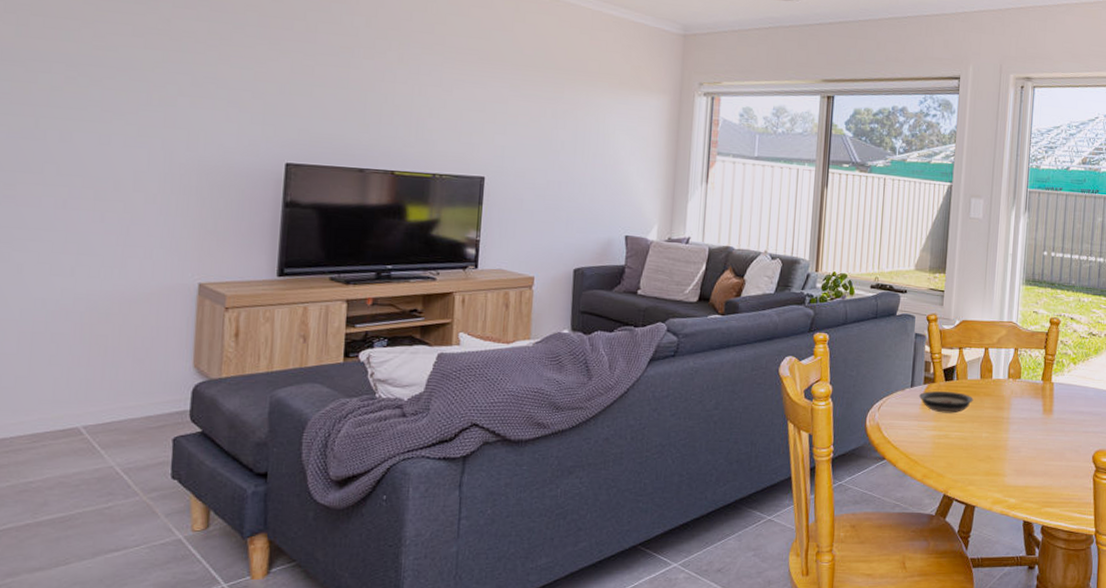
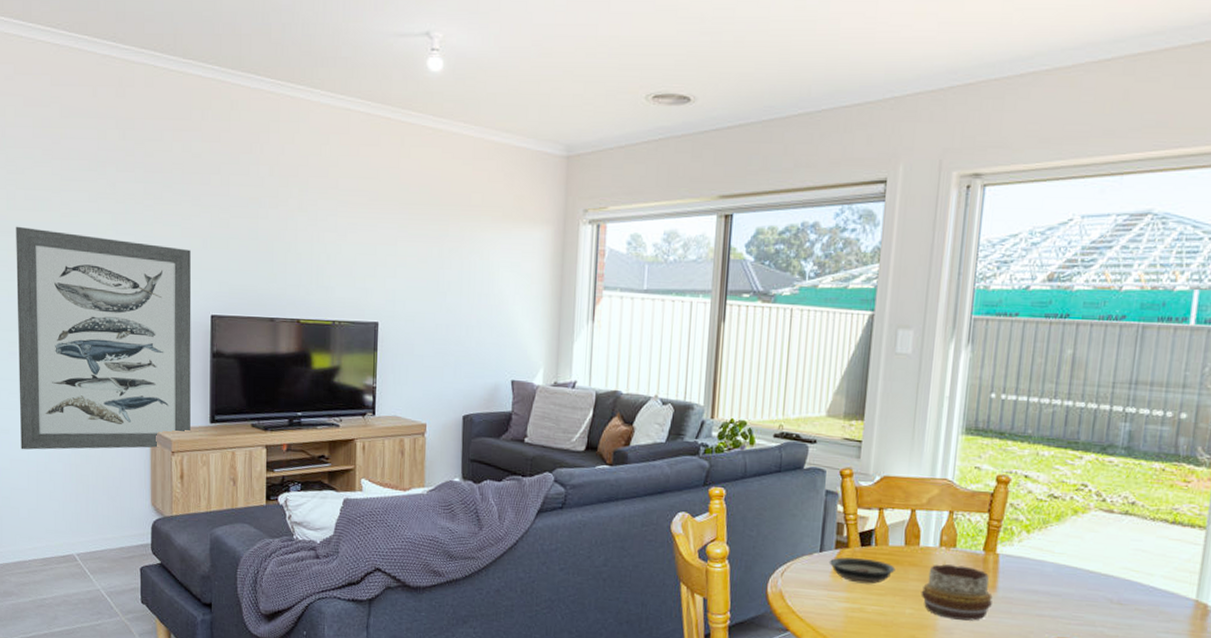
wall art: none [10,55,264,308] -> present [16,226,192,450]
decorative bowl: none [994,393,1050,440] -> present [920,564,993,621]

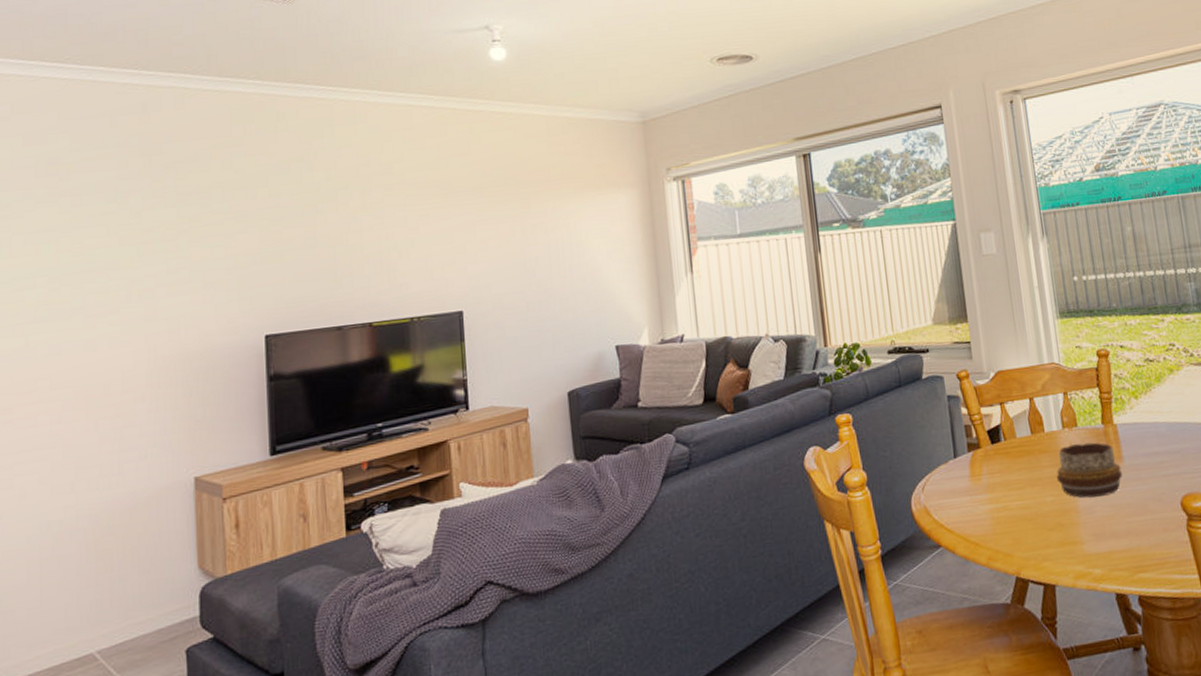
wall art: present [16,226,192,450] -> none [12,269,246,536]
saucer: present [829,557,896,584] -> none [965,454,1028,482]

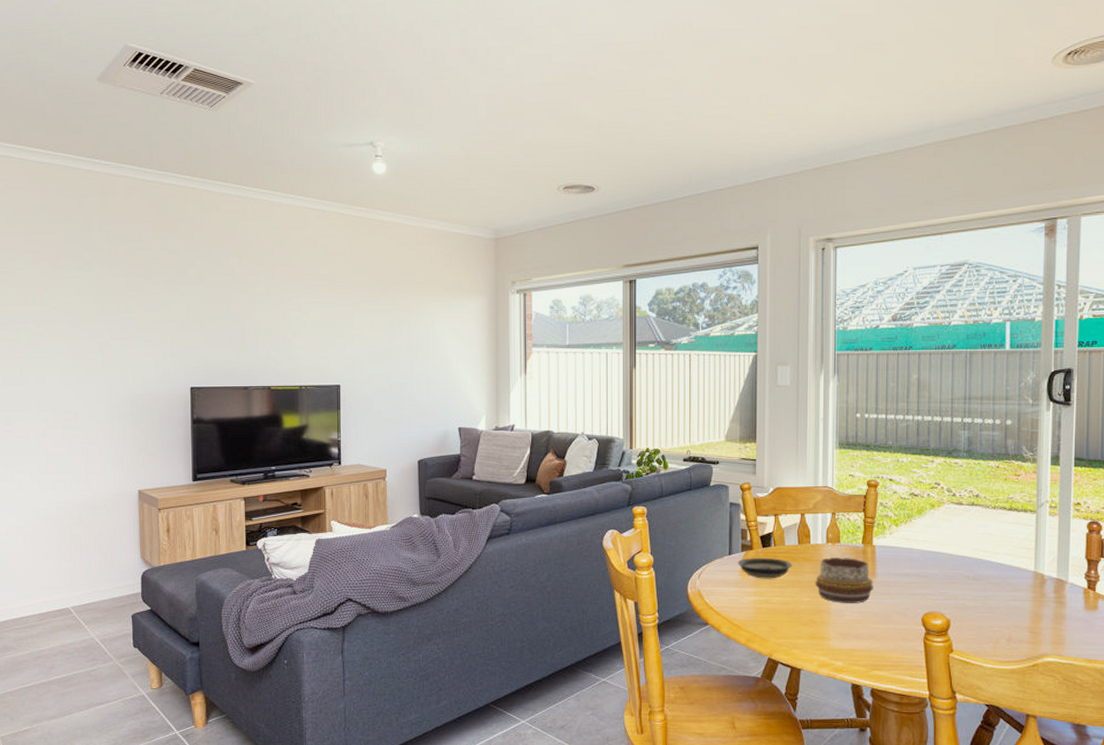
saucer: none [965,454,1028,482] -> present [737,558,792,579]

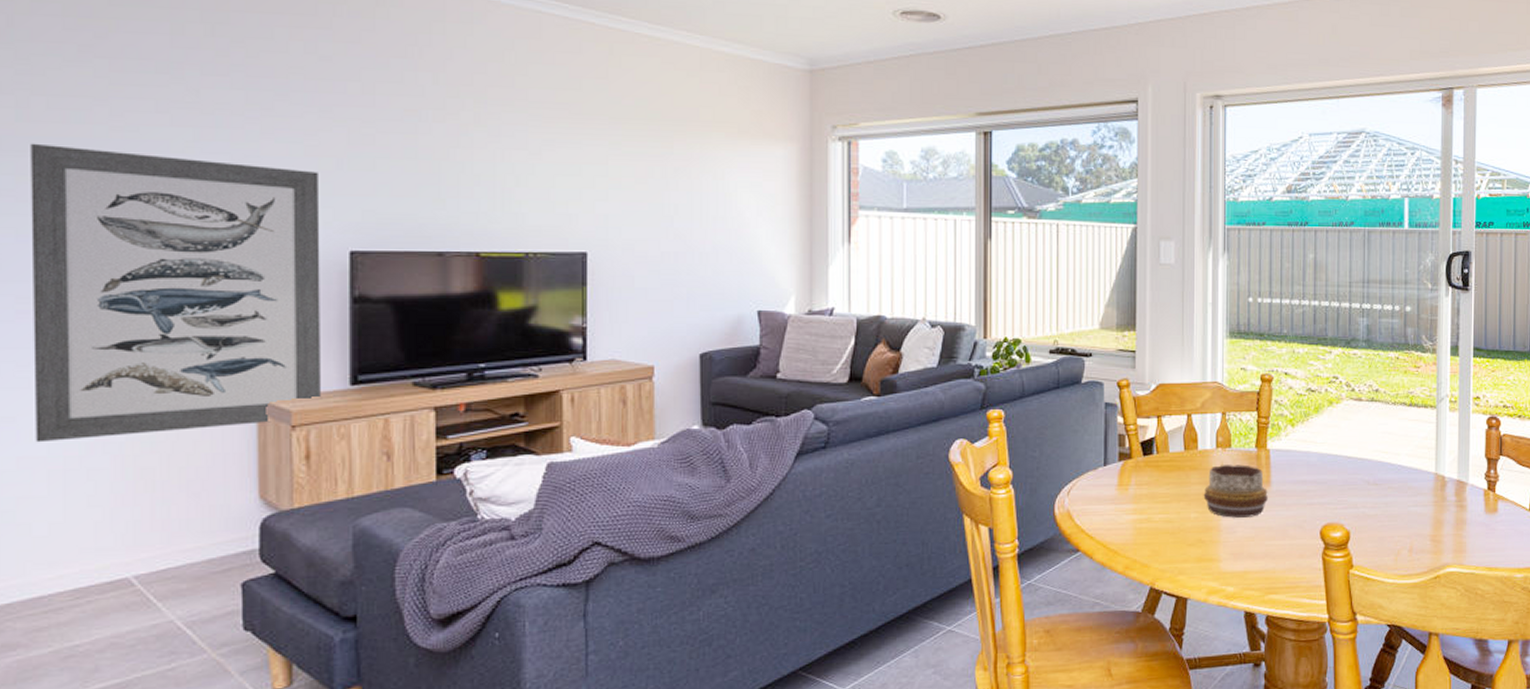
wall art: none [9,319,175,517] -> present [31,143,320,443]
saucer: present [737,558,792,579] -> none [1113,468,1178,493]

